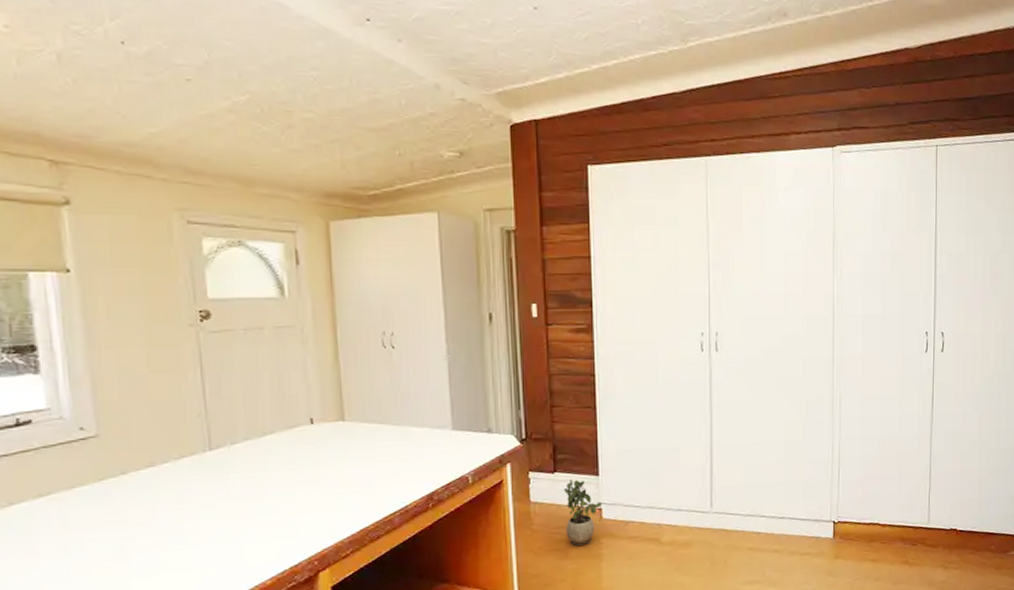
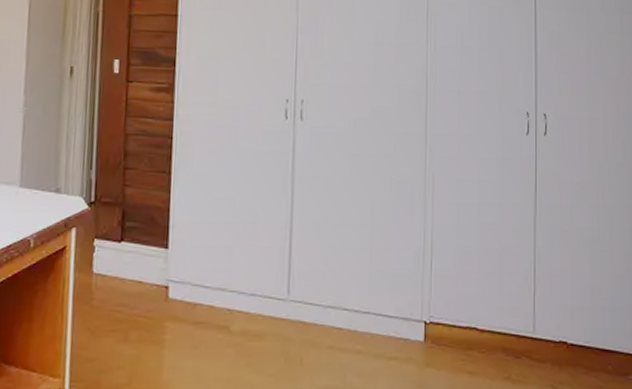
potted plant: present [564,479,603,547] -> none [128,250,170,329]

